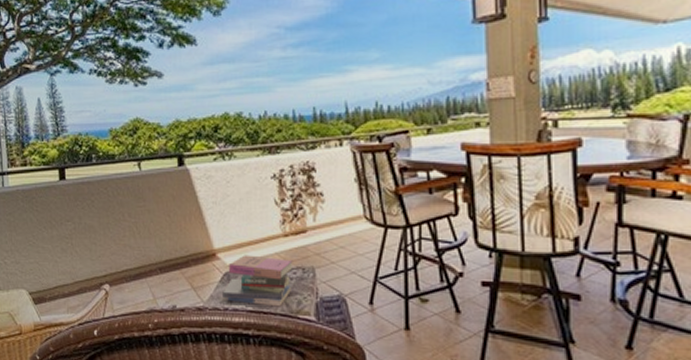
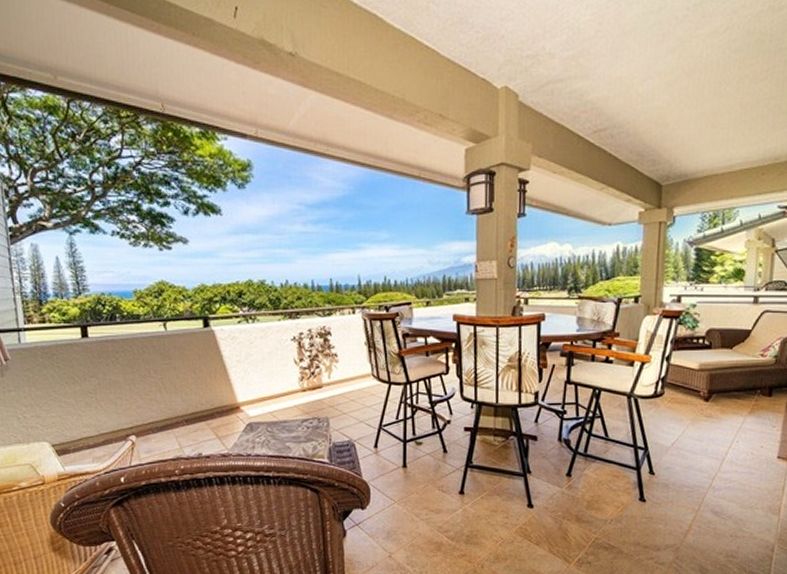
books: present [222,255,293,307] -> none [246,407,310,452]

